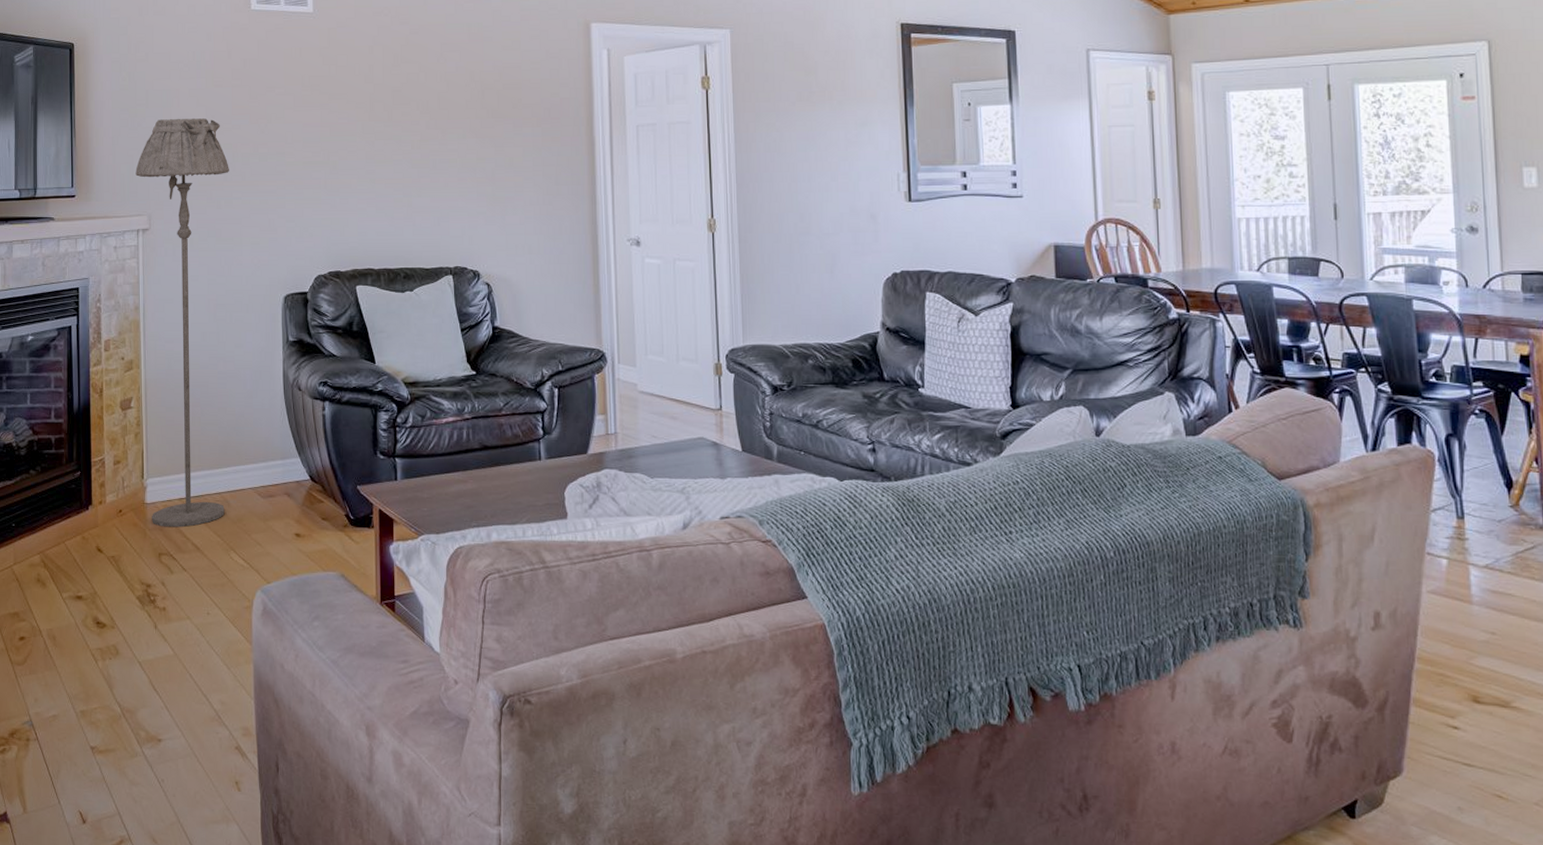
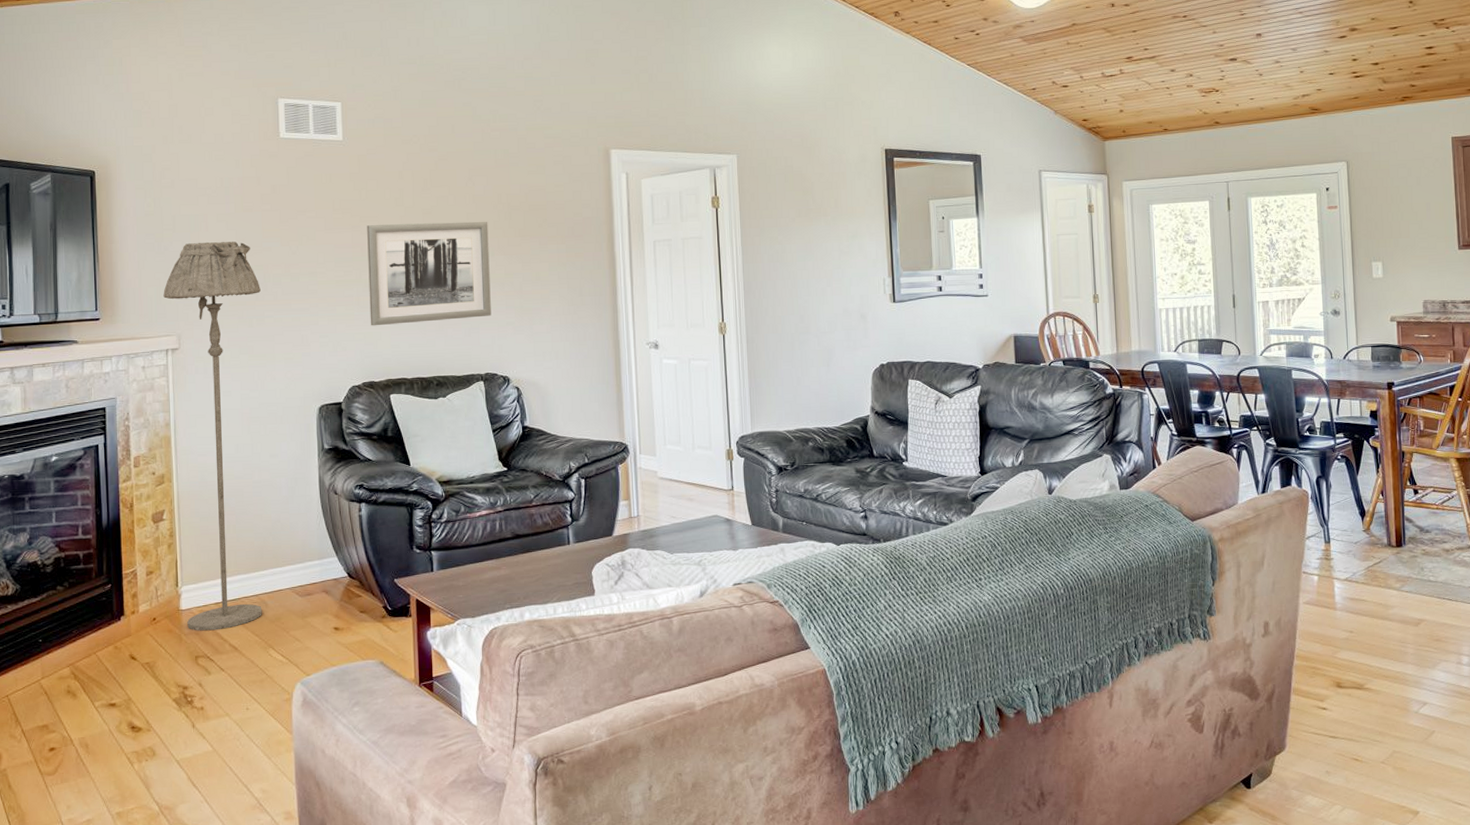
wall art: none [336,100,462,212] -> present [367,221,491,326]

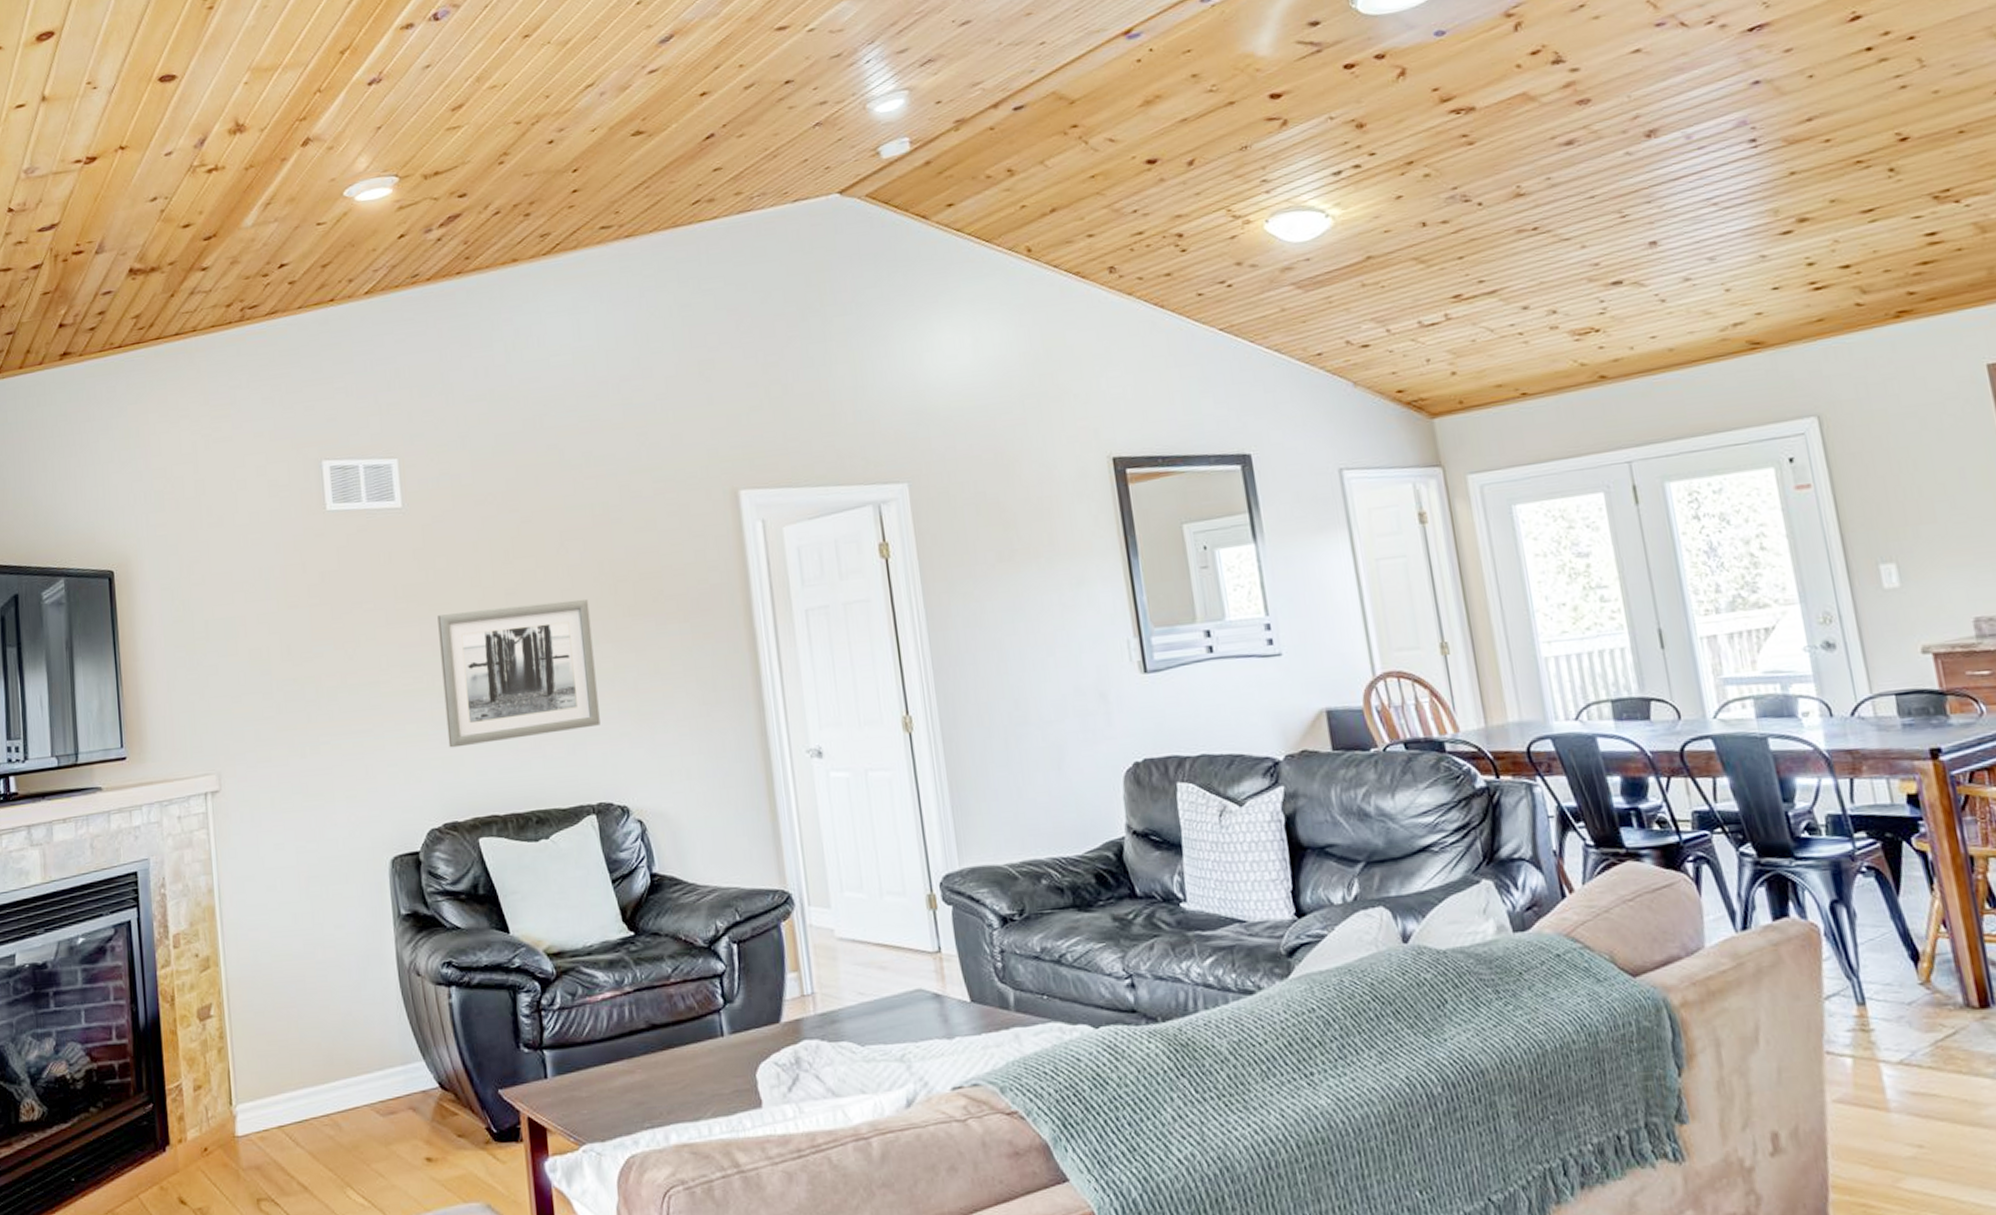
floor lamp: present [163,241,262,631] -> none [198,648,336,1165]

